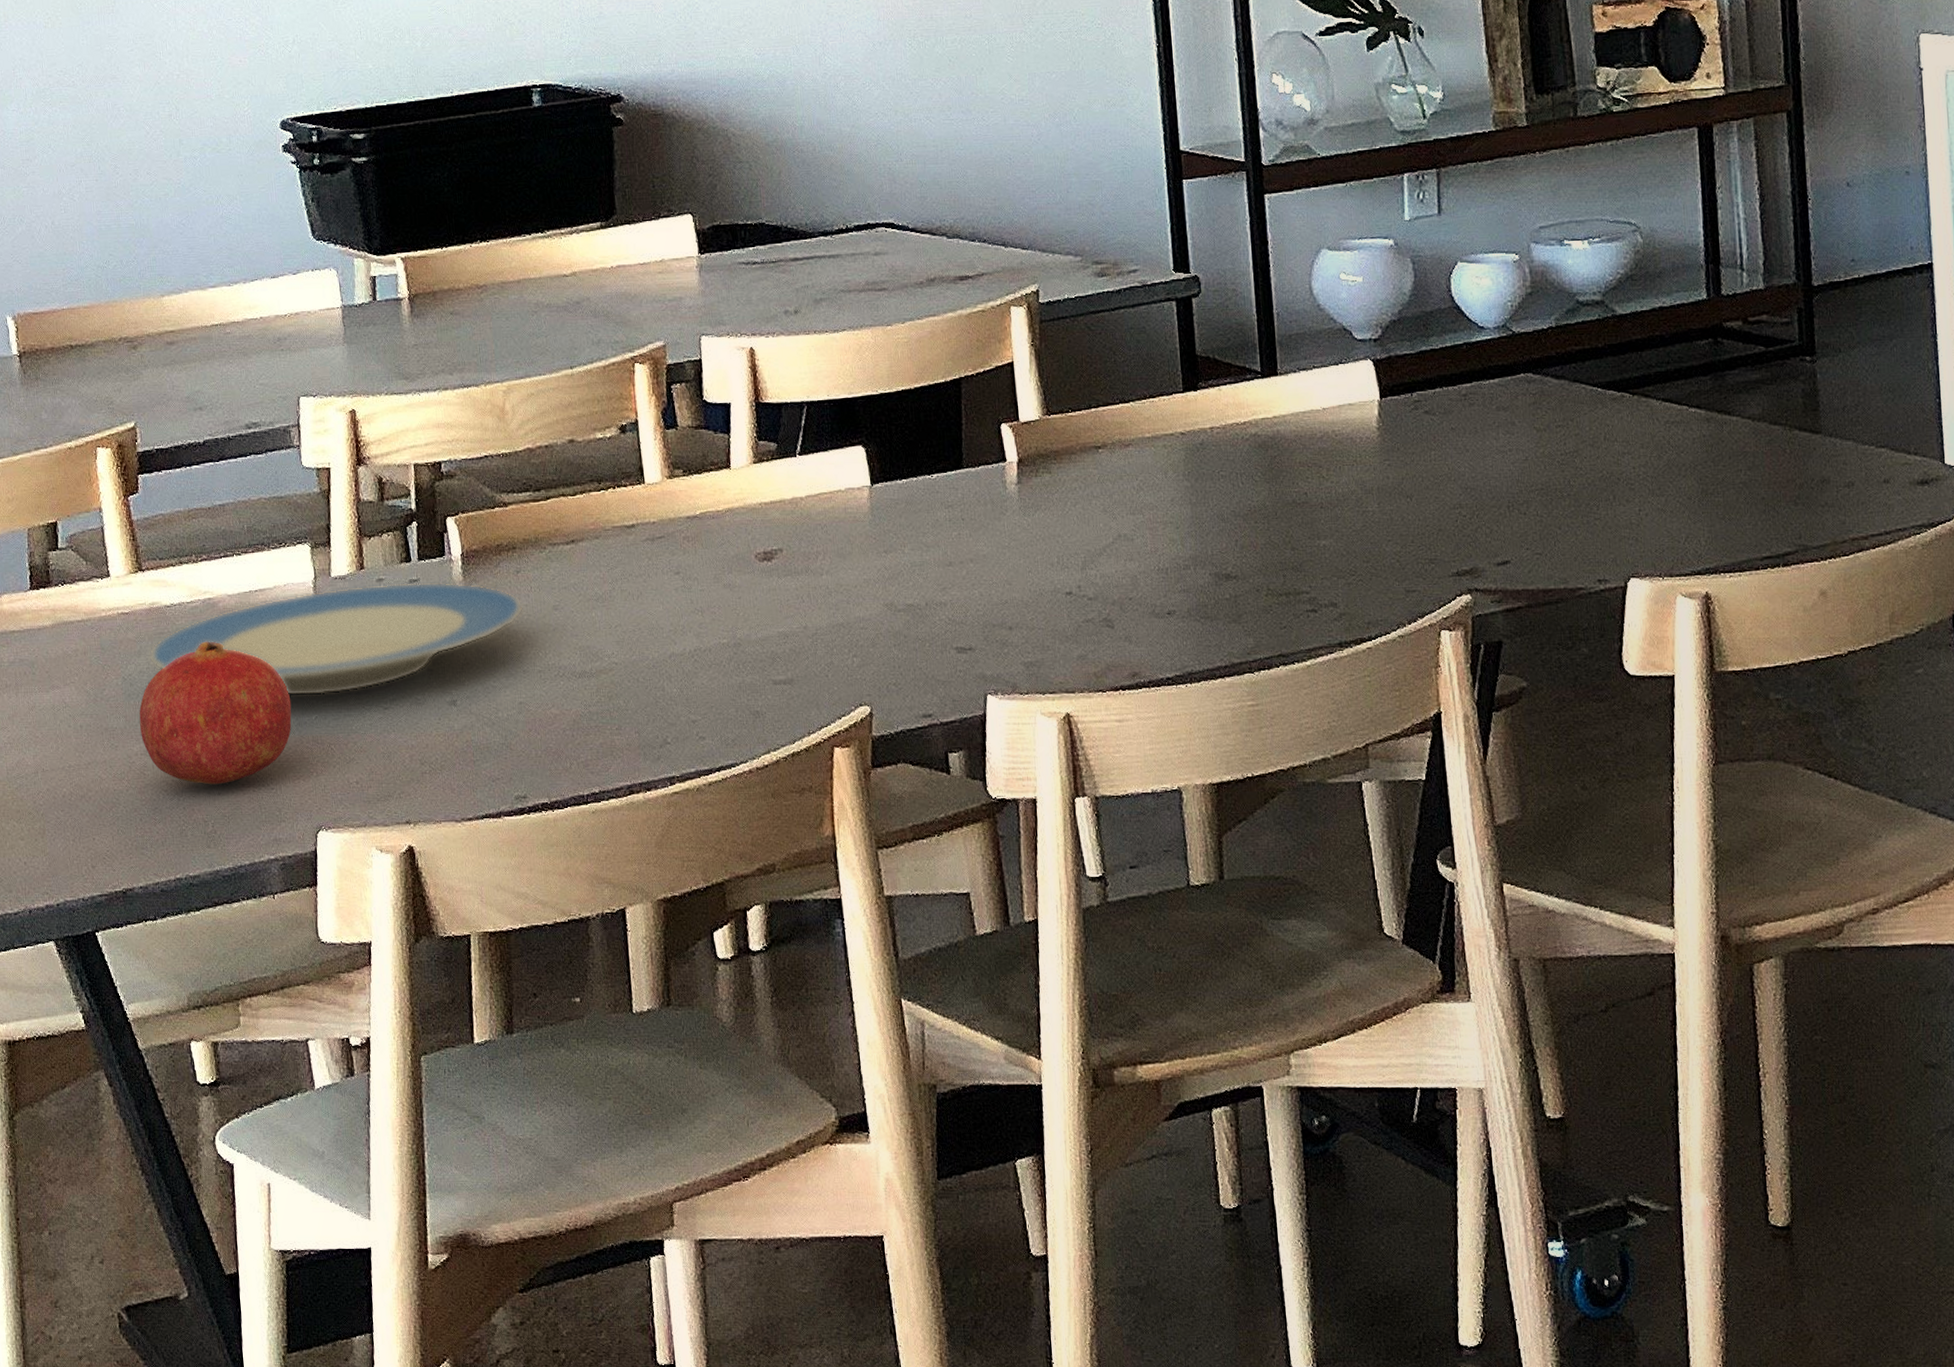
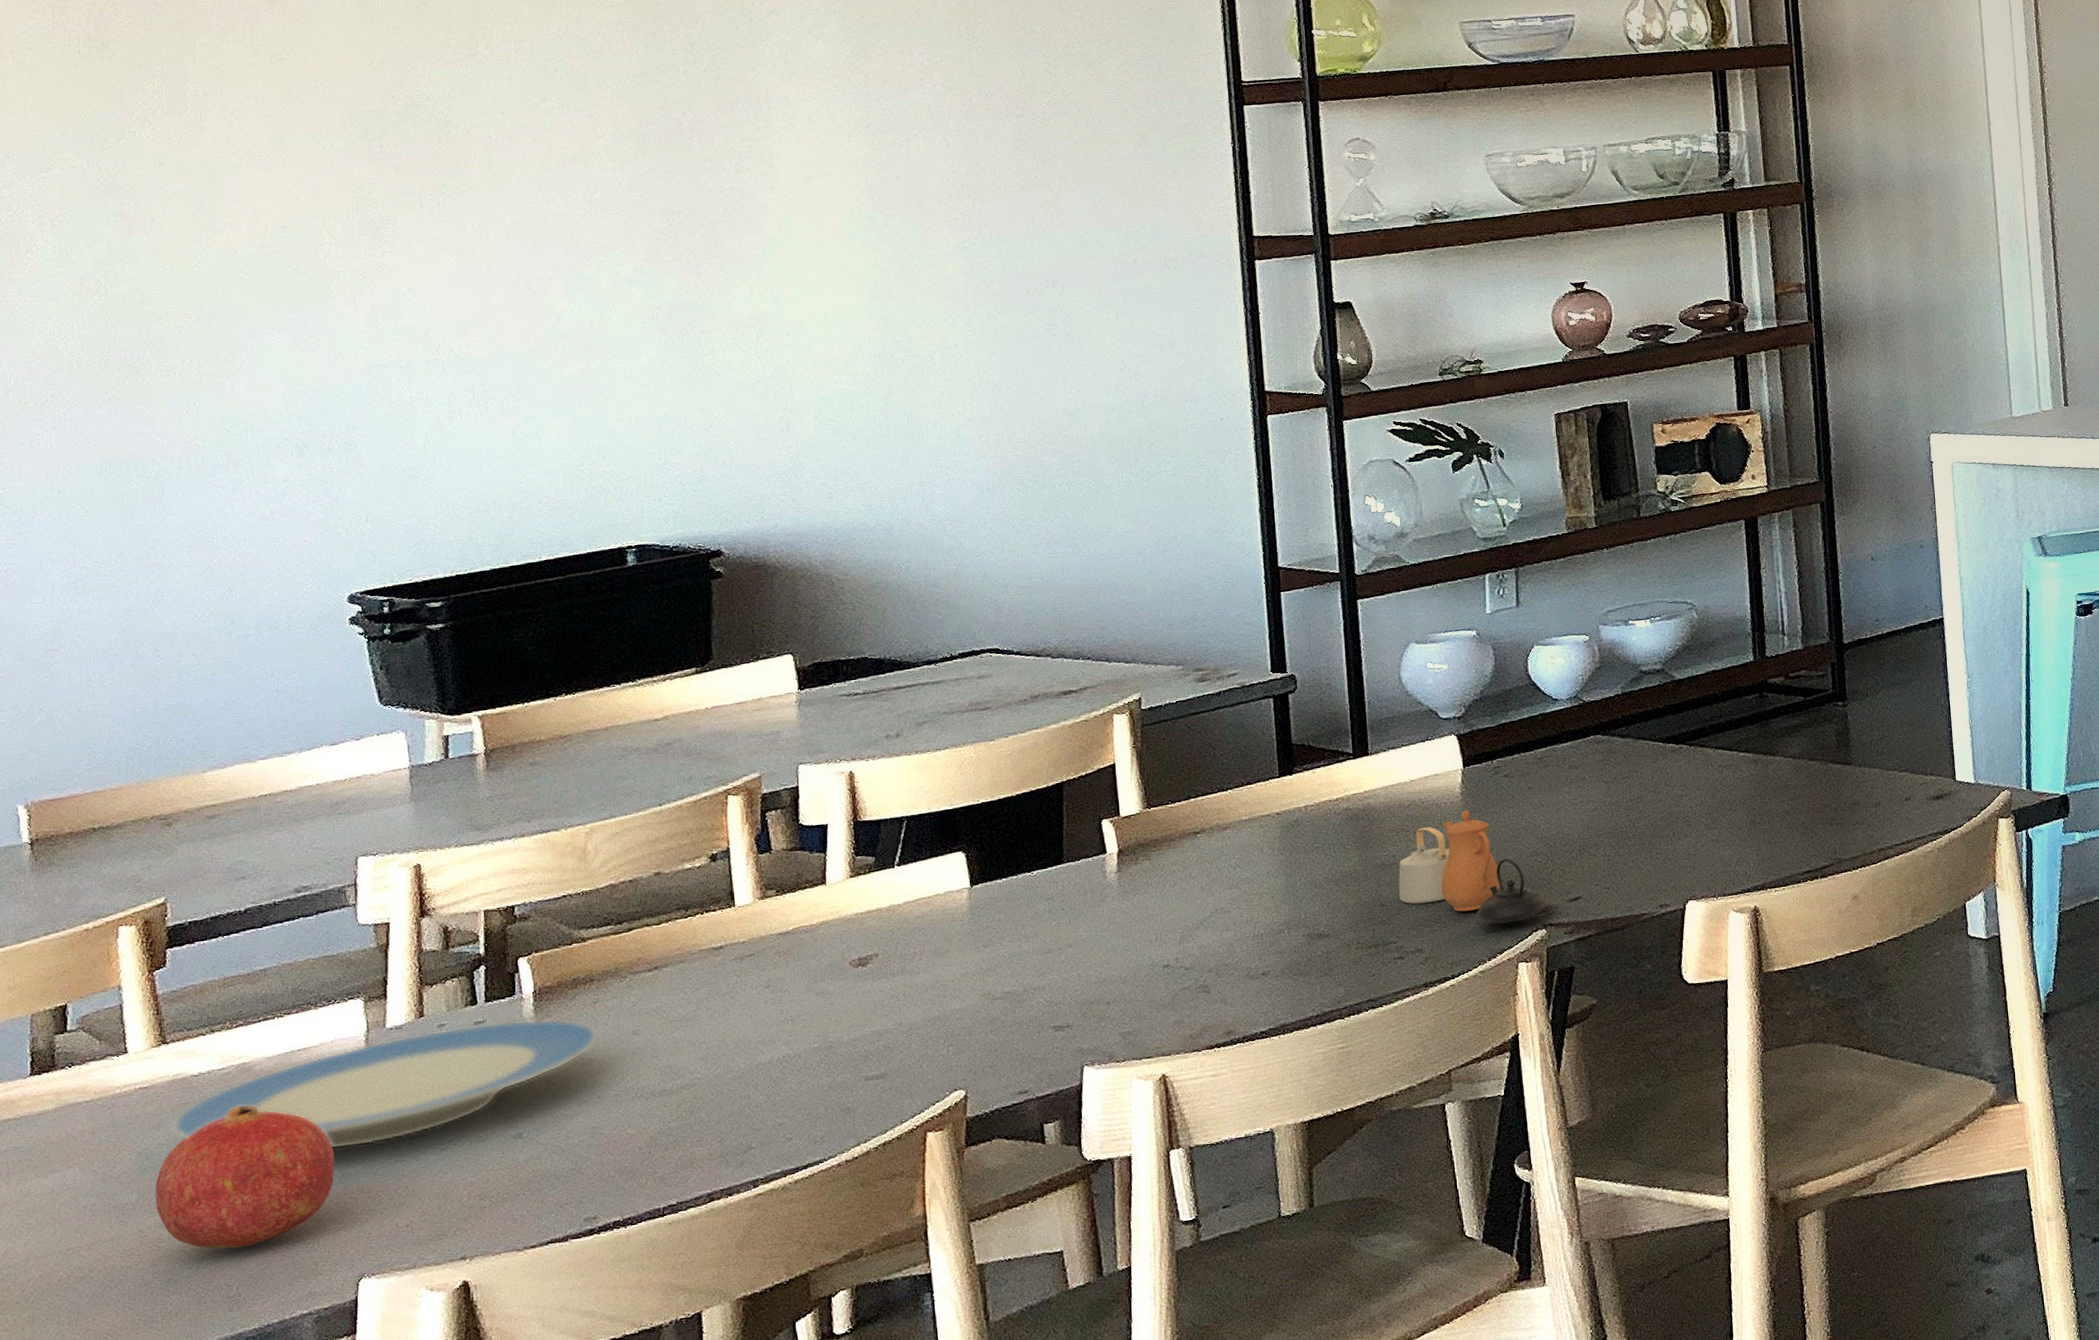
teapot: none [1310,448,1475,583] -> present [1398,810,1549,924]

